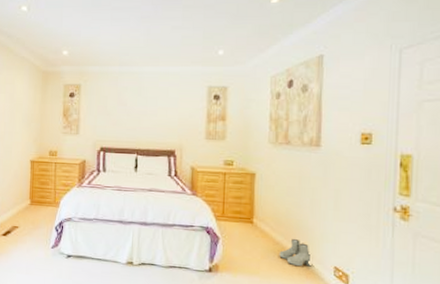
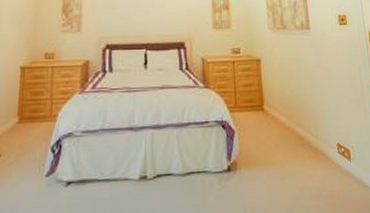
boots: present [279,239,313,267] -> none [290,121,320,150]

